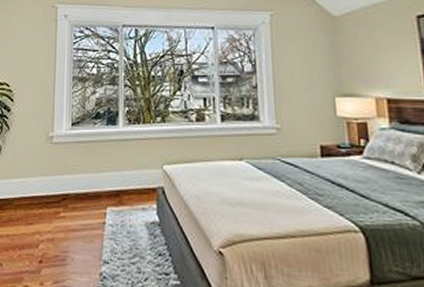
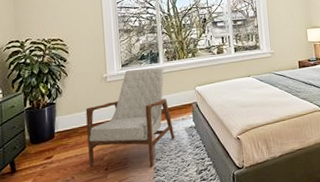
armchair: none [21,130,131,271] -> present [85,67,175,168]

